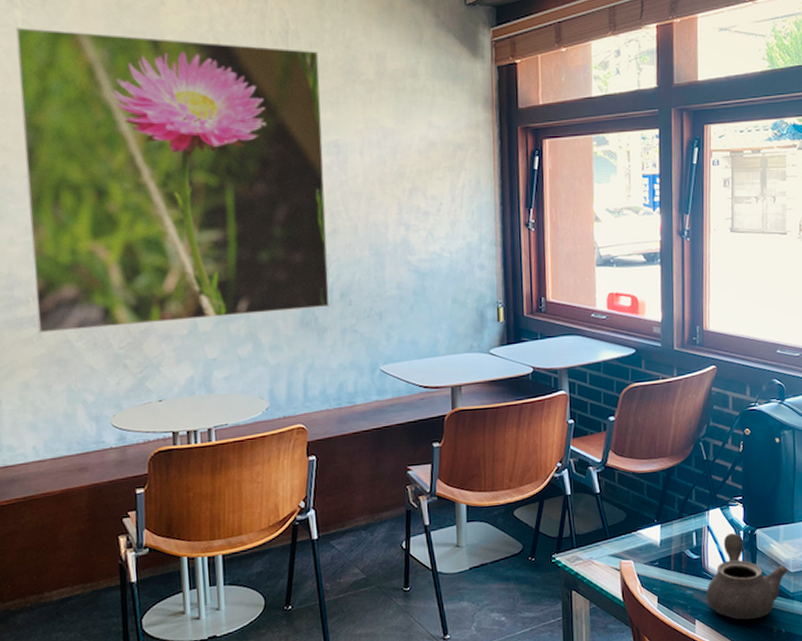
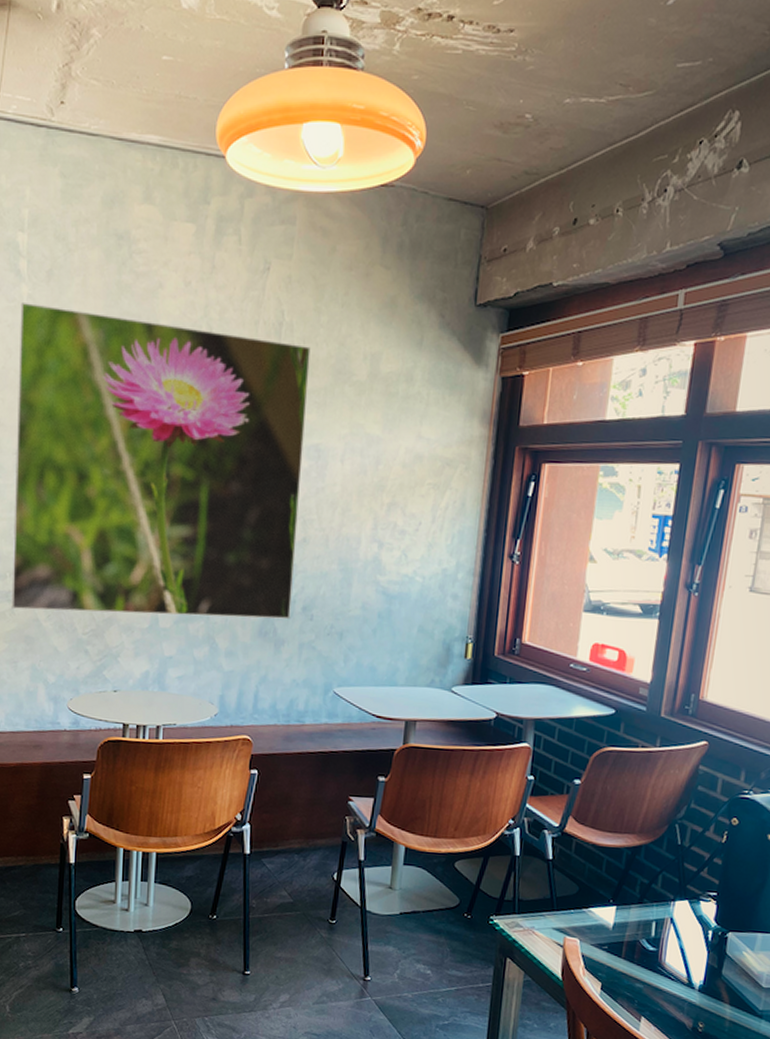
teapot: present [705,533,788,620] -> none [657,931,760,1030]

